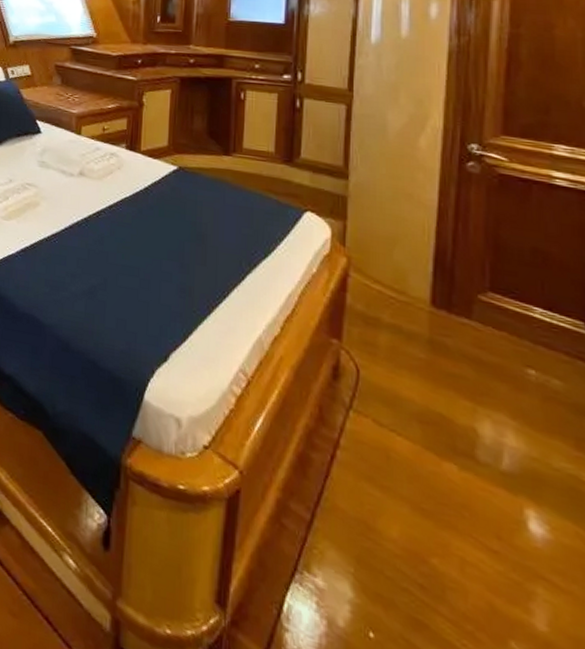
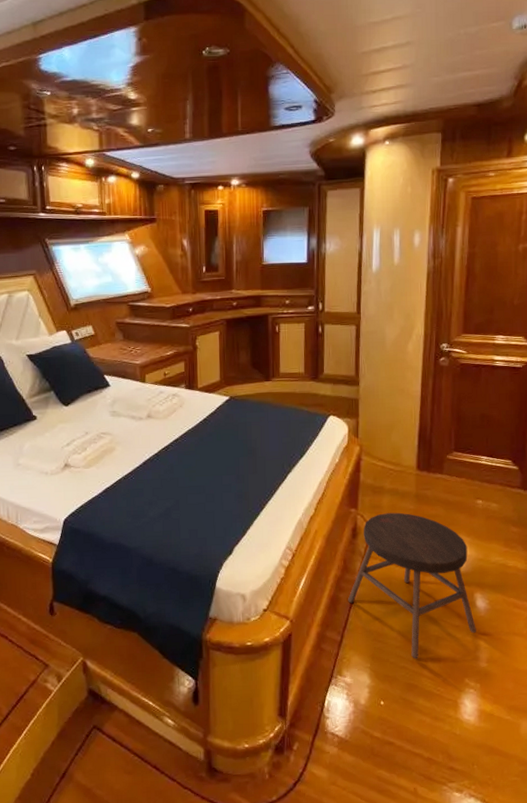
stool: none [324,355,529,584] -> present [348,512,476,659]

